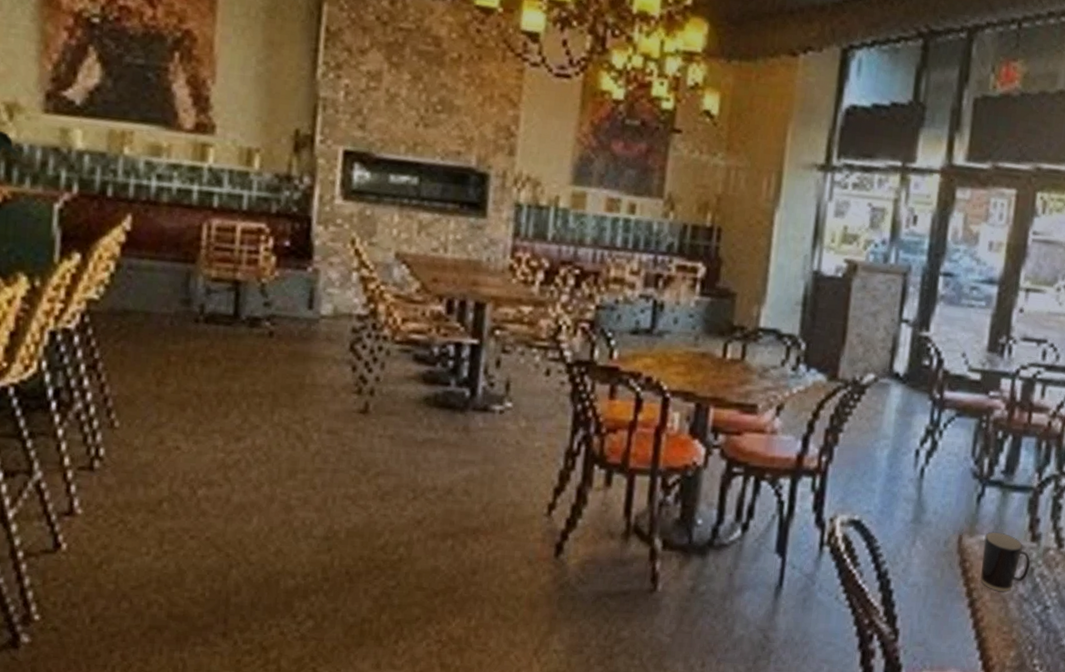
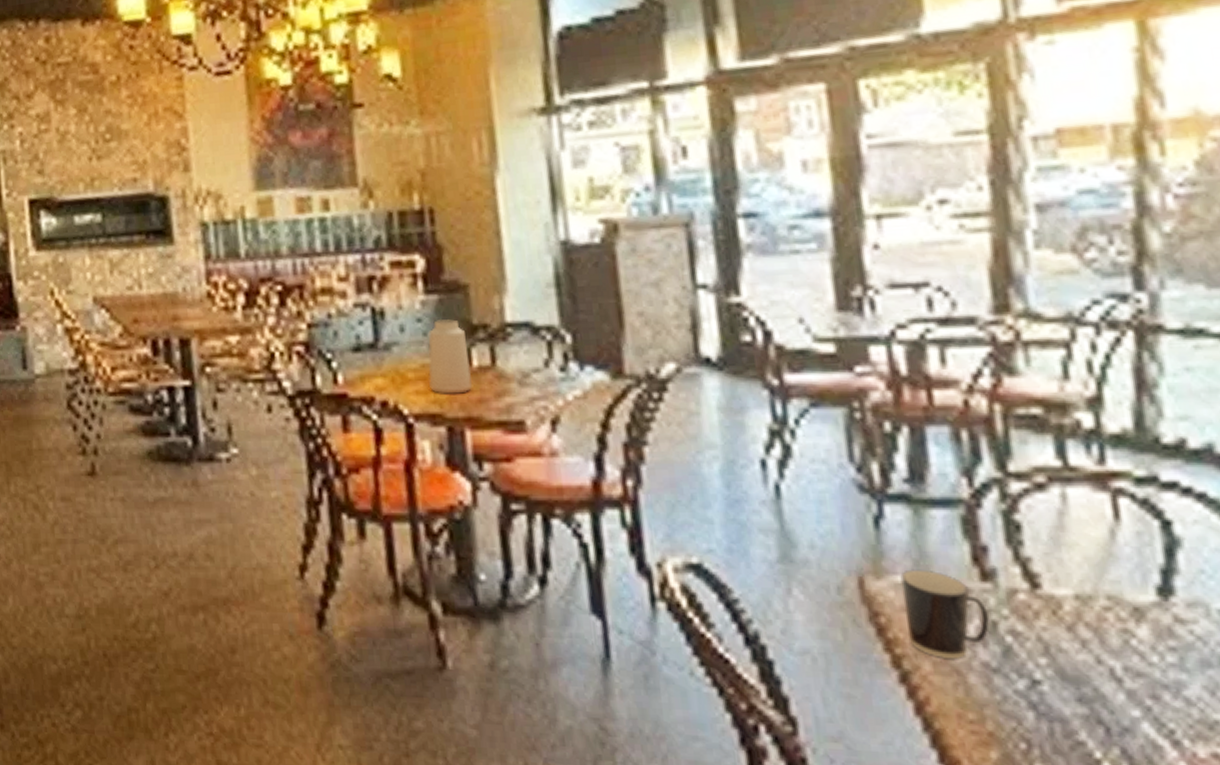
vase: none [689,318,726,379] -> present [428,319,472,394]

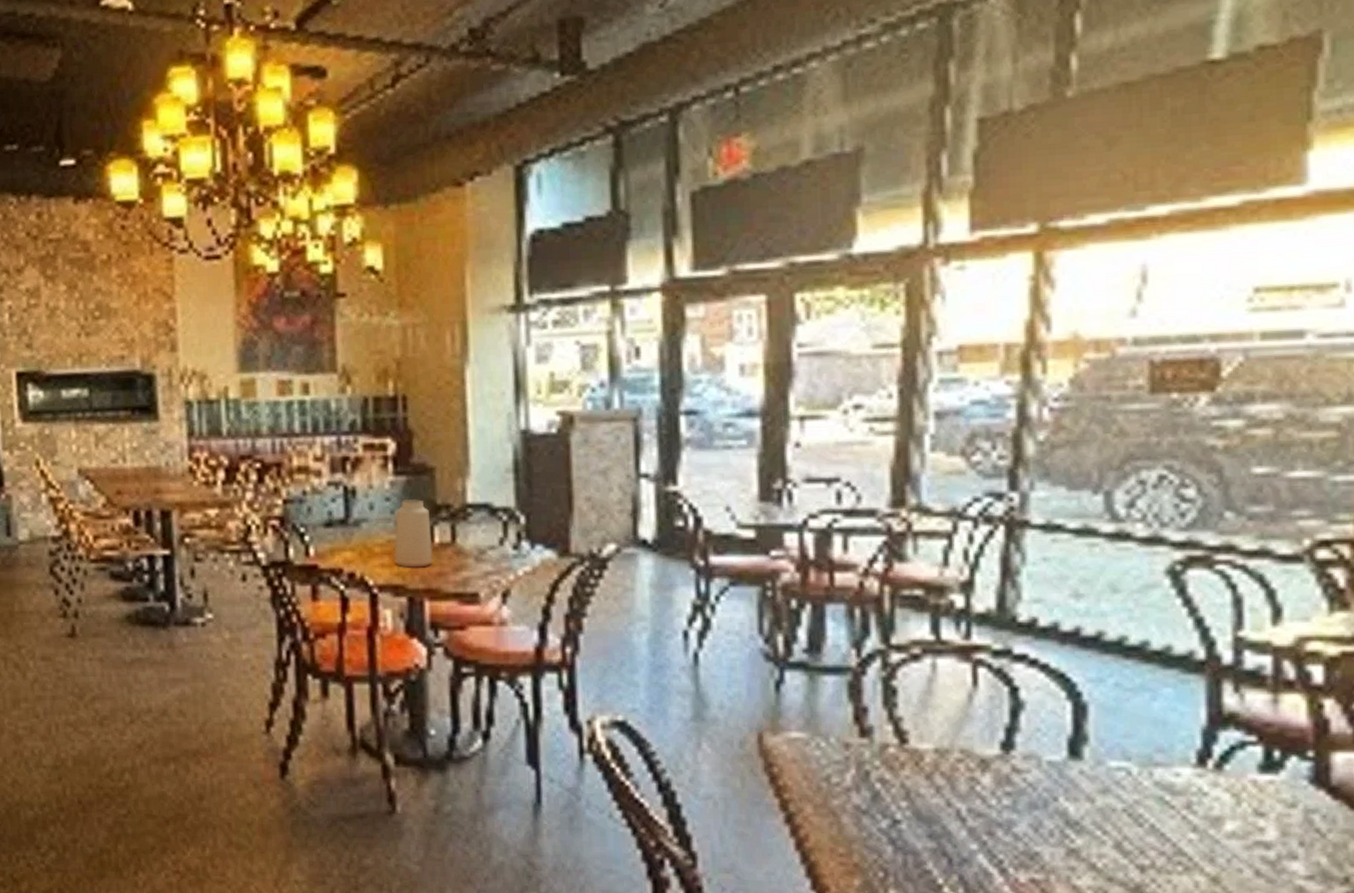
mug: present [900,569,990,659] -> none [793,727,863,802]

